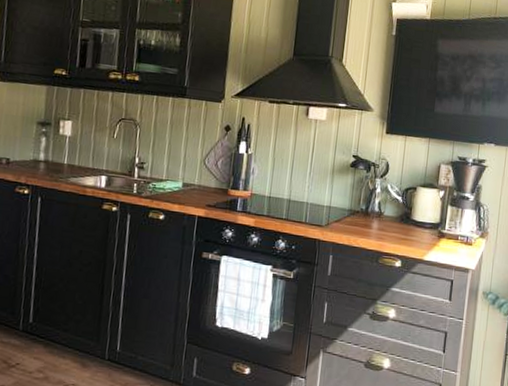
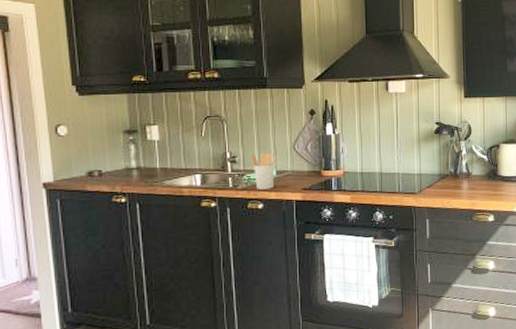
utensil holder: none [158,162,186,201] -> present [250,153,277,189]

